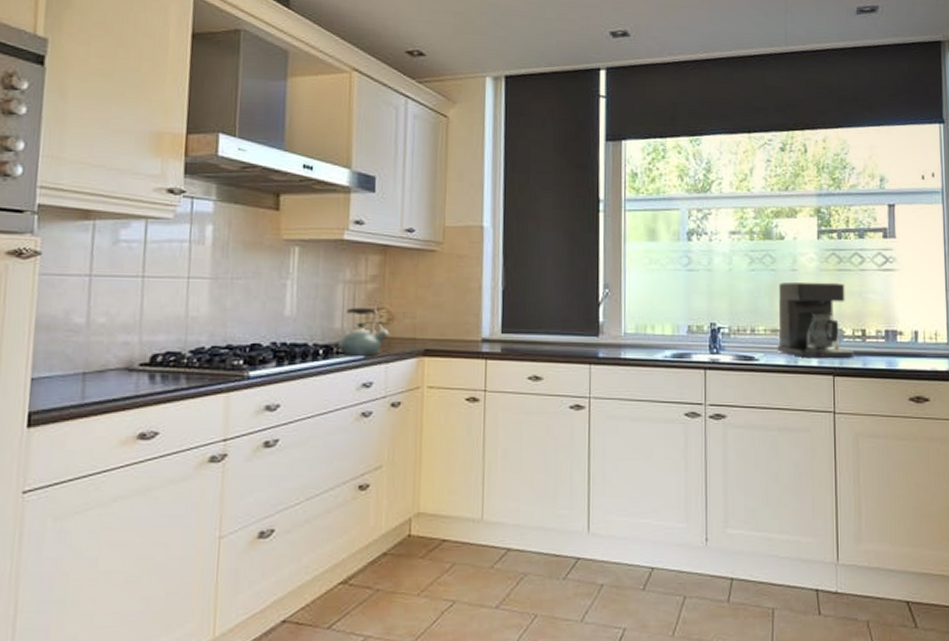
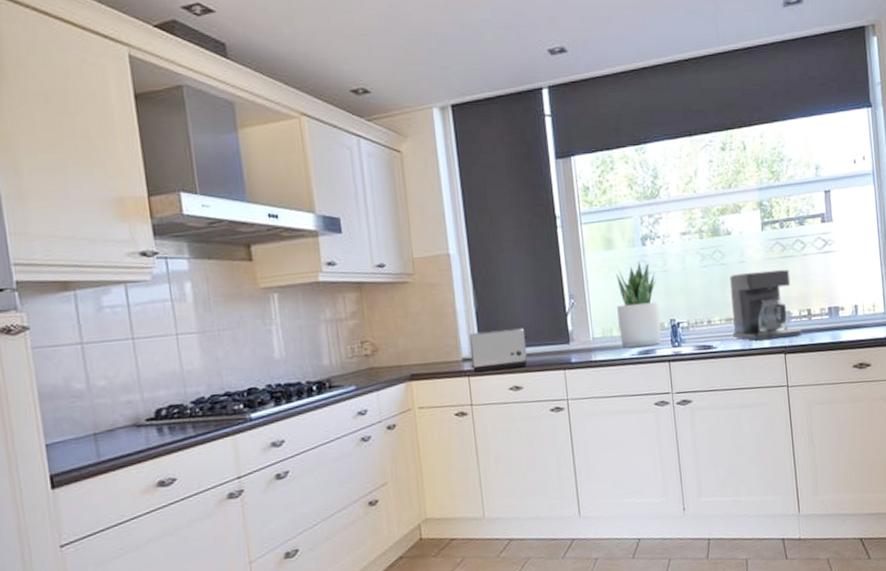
kettle: present [339,308,390,356] -> none [330,342,376,389]
toaster: none [490,311,554,356] -> present [468,327,528,373]
planter: none [654,257,701,350] -> present [615,261,662,348]

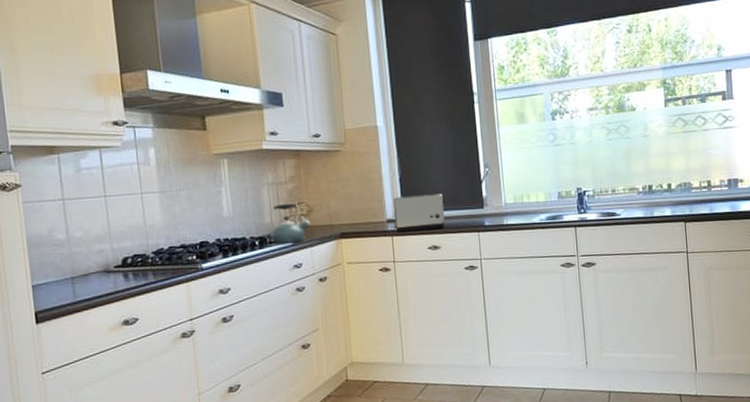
kettle: none [330,342,376,389] -> present [270,203,311,244]
planter: present [615,261,662,348] -> none [527,134,569,213]
coffee maker: present [730,269,802,341] -> none [634,143,702,210]

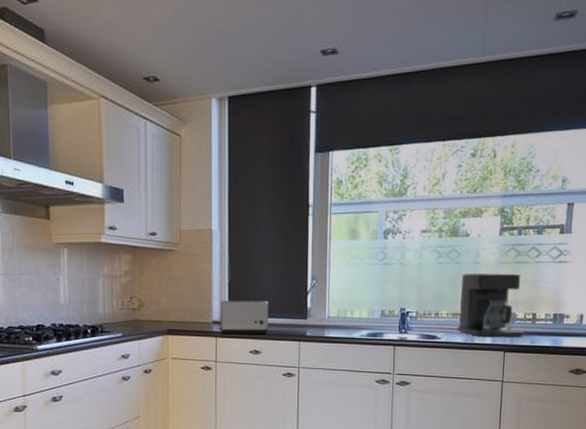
kettle: present [270,203,311,244] -> none [102,297,141,334]
coffee maker: none [634,143,702,210] -> present [457,273,524,338]

